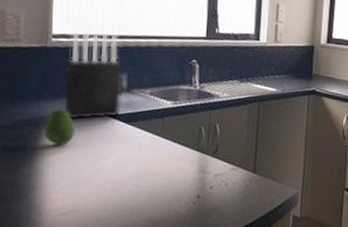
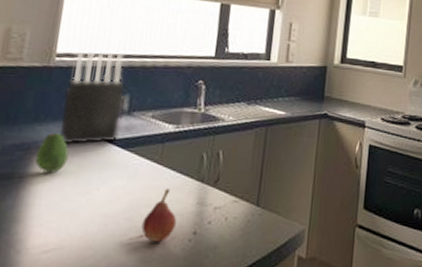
fruit: none [149,157,182,204] -> present [141,188,177,242]

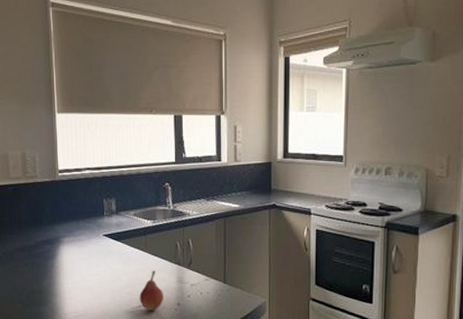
fruit: present [35,133,69,174] -> none [58,231,80,261]
knife block: present [60,51,124,144] -> none [70,165,111,238]

